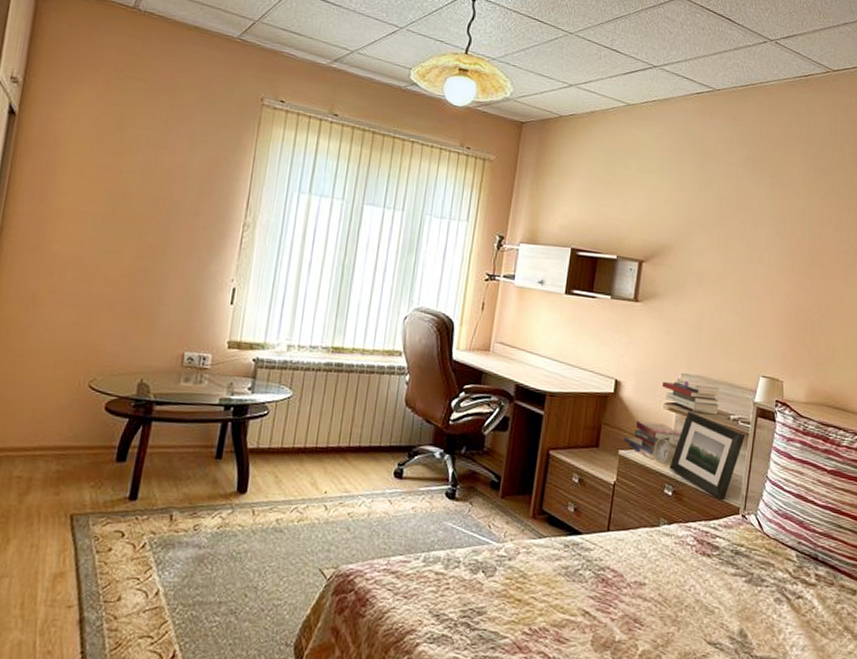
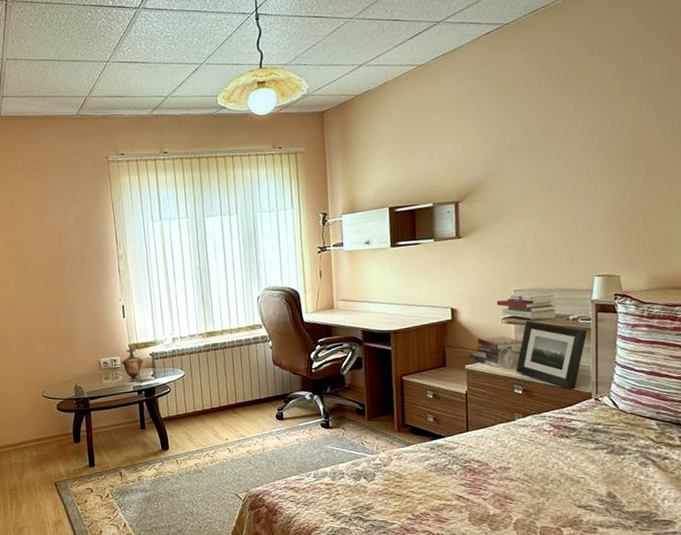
vase: none [212,346,243,391] -> present [121,348,143,381]

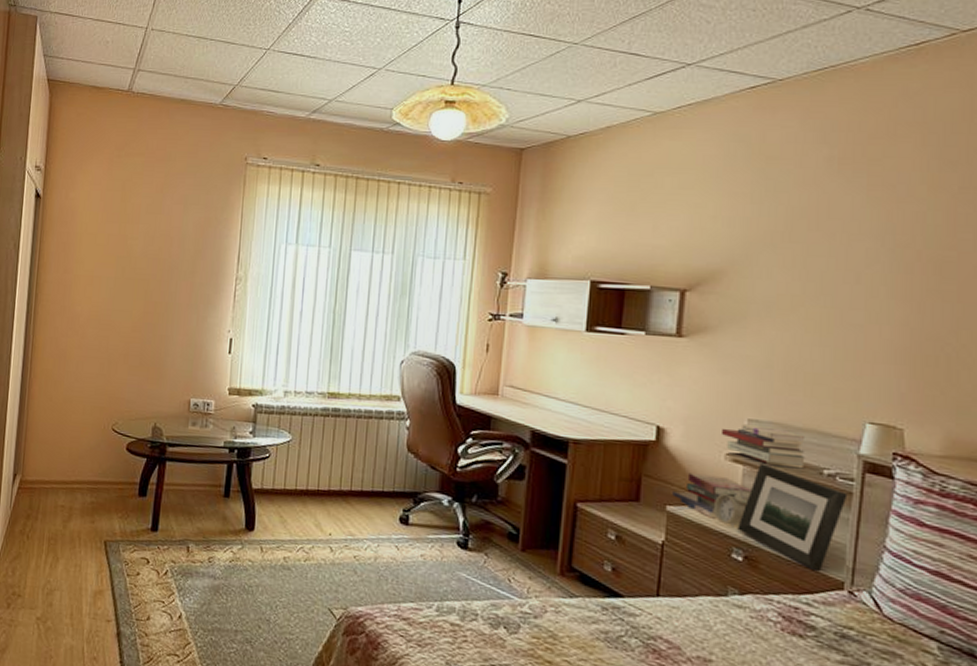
vase: present [121,348,143,381] -> none [215,393,243,434]

